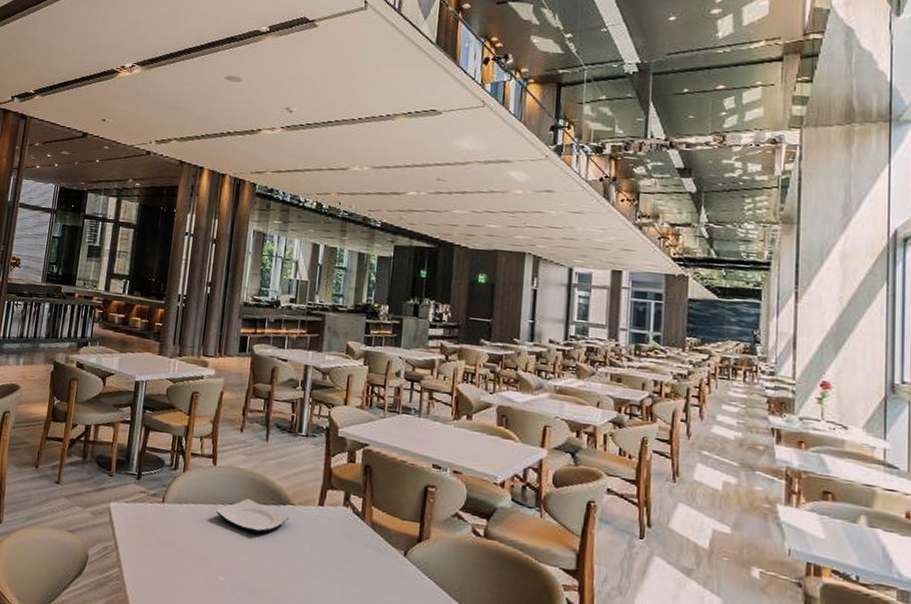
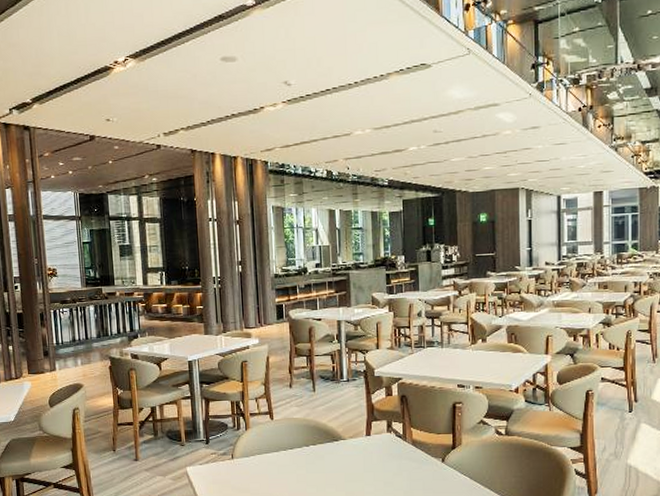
plate: present [216,498,290,533] -> none [280,441,343,468]

